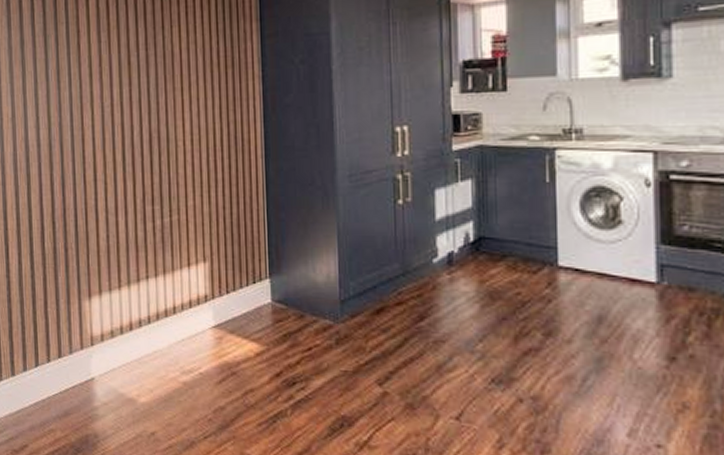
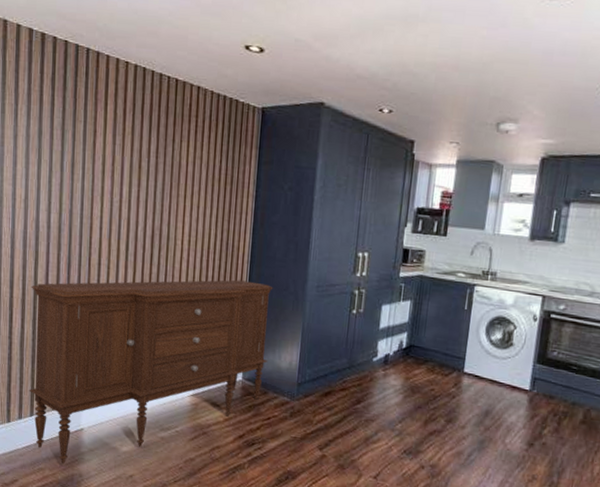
sideboard: none [25,179,299,422] -> present [29,279,273,464]

